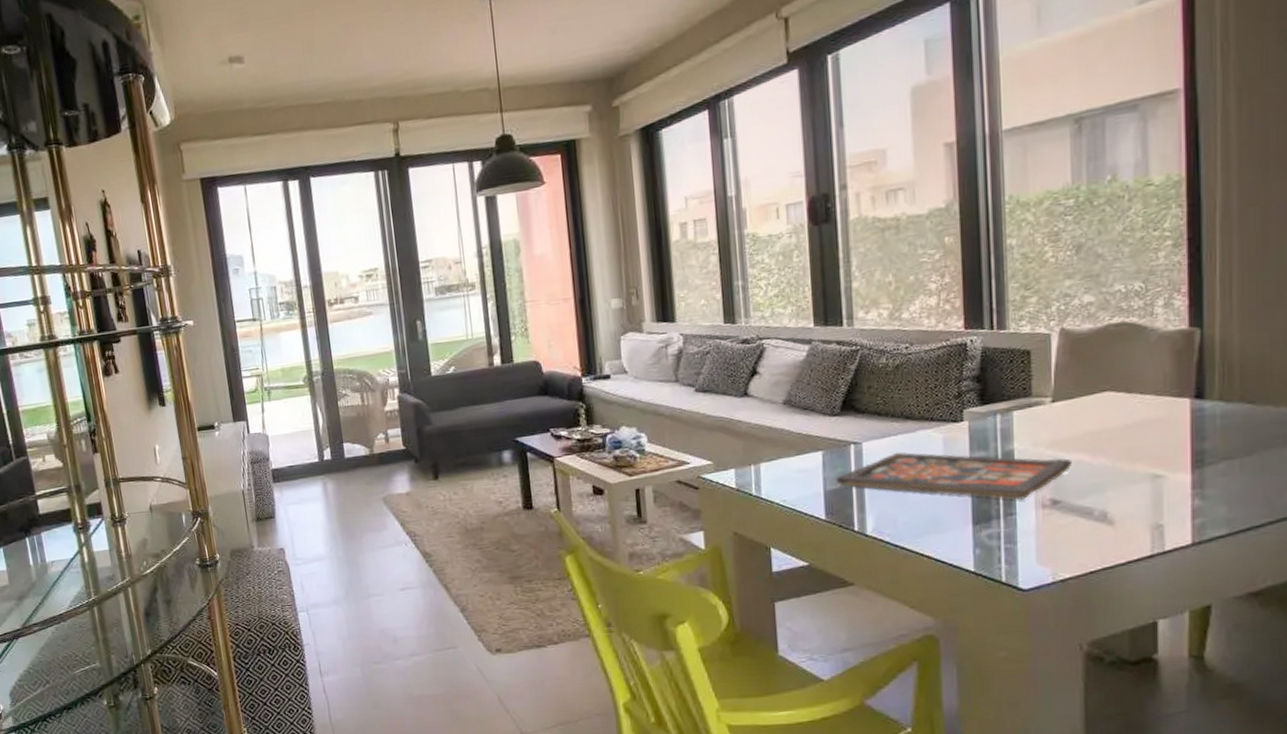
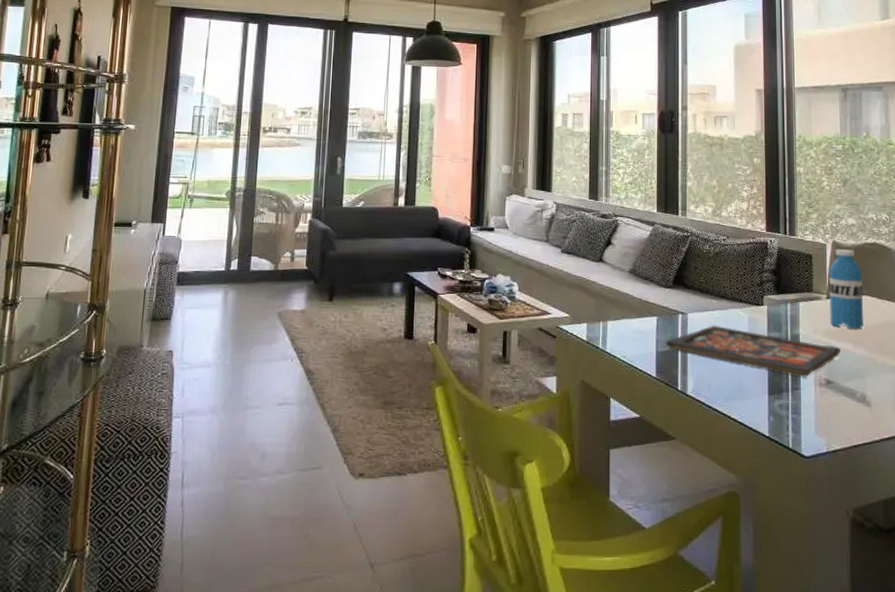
water bottle: none [1055,336,1104,436] -> present [829,250,863,330]

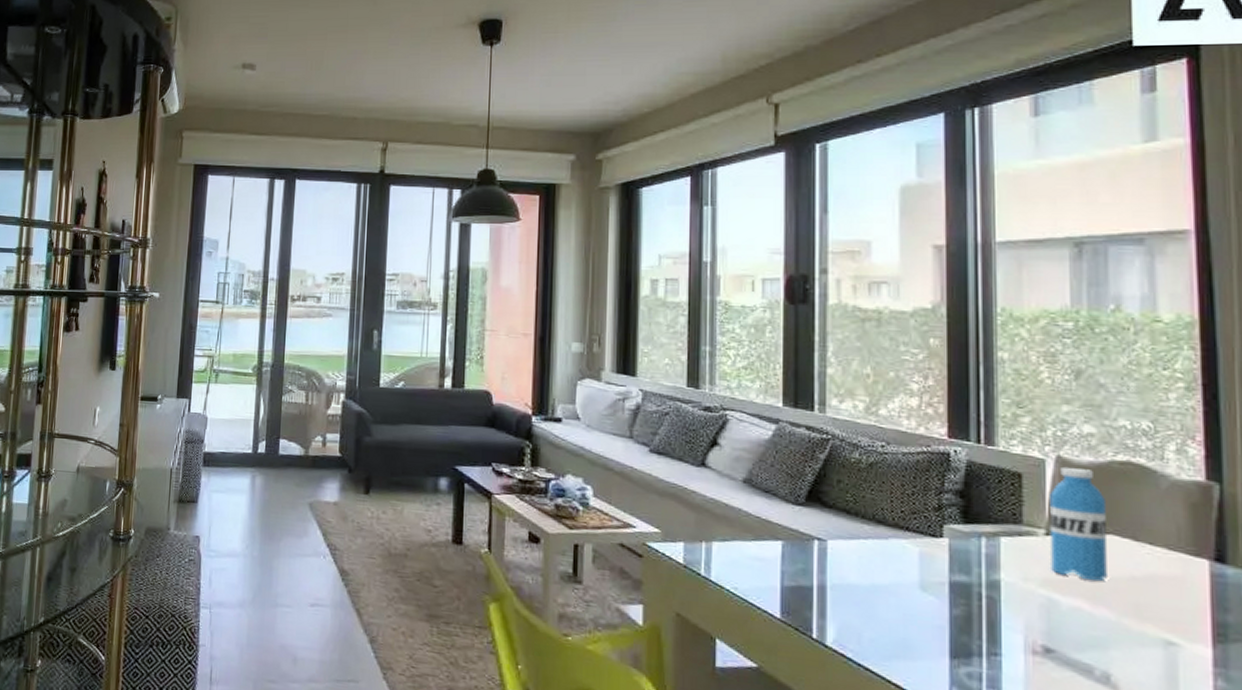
board game: present [666,325,841,377] -> none [795,558,1069,640]

